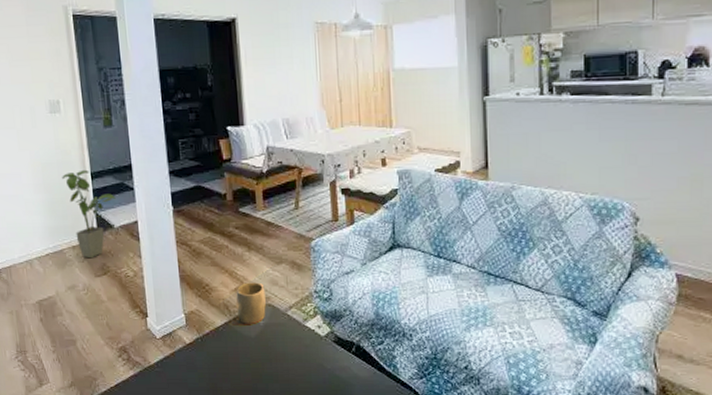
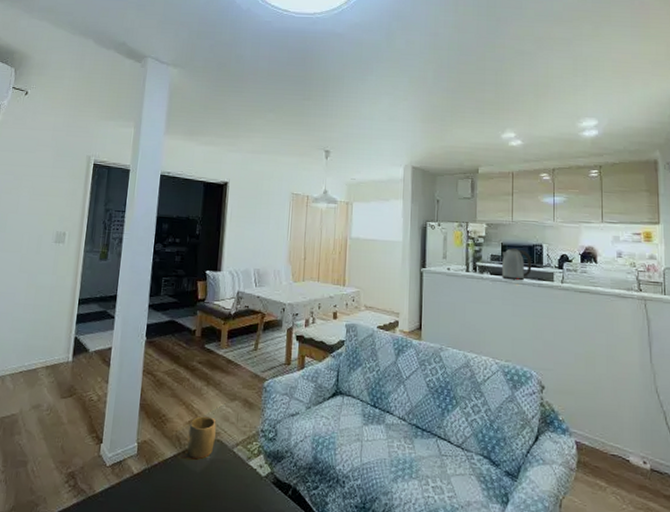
house plant: present [62,169,116,259] -> none [51,295,97,380]
kettle: none [586,60,623,100] -> present [502,248,532,281]

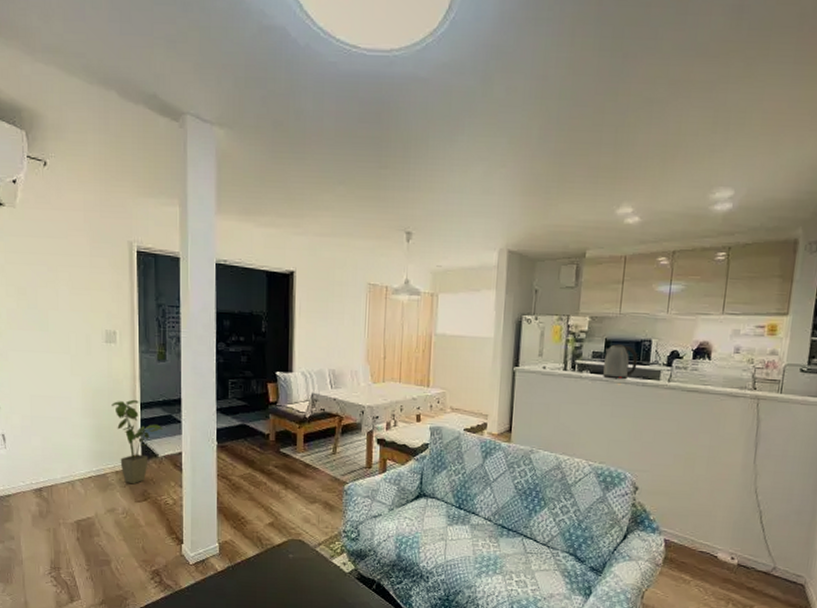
house plant: none [51,295,97,380] -> present [112,399,163,485]
mug: present [187,416,216,459] -> none [268,518,297,557]

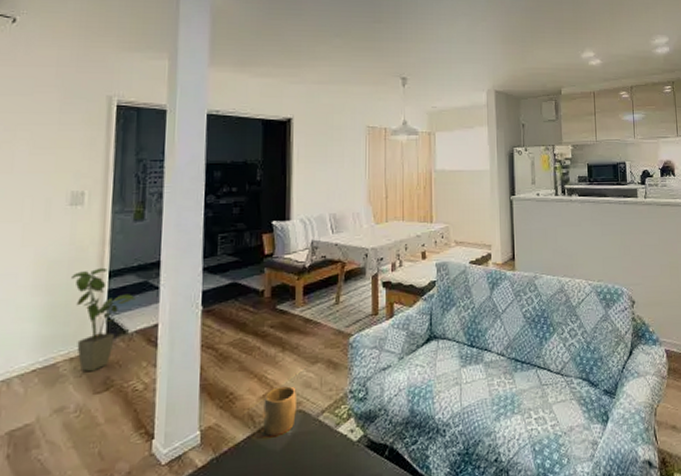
mug: none [268,518,297,557] -> present [262,386,296,436]
kettle: present [603,344,638,380] -> none [589,168,617,200]

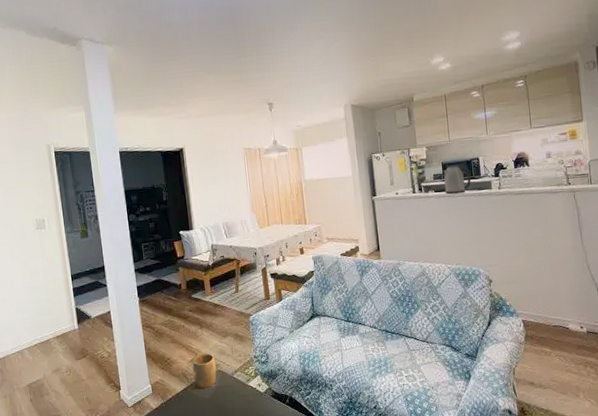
house plant: present [71,267,136,372] -> none [47,273,92,345]
kettle: none [589,168,617,200] -> present [443,165,471,195]

